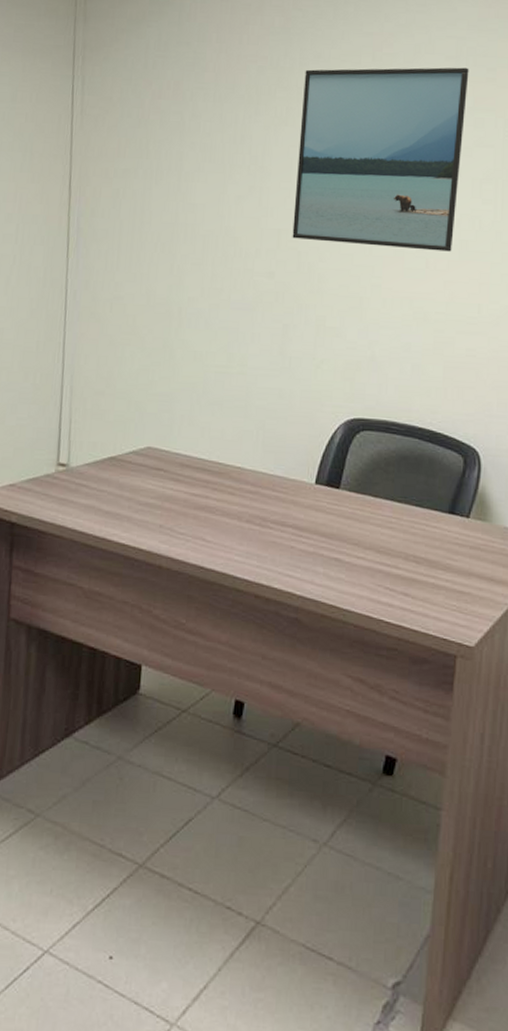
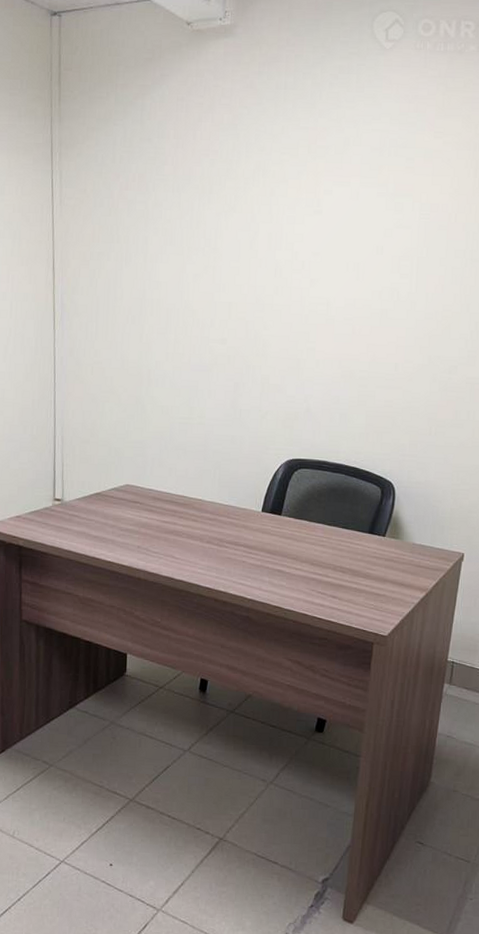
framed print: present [292,67,469,252] -> none [241,157,391,319]

